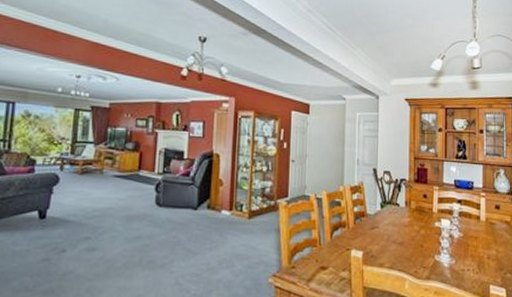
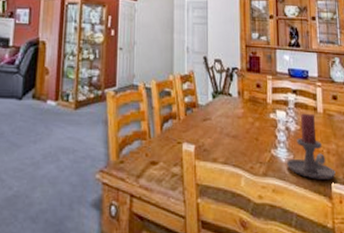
candle holder: none [448,222,494,282] -> present [286,113,336,180]

